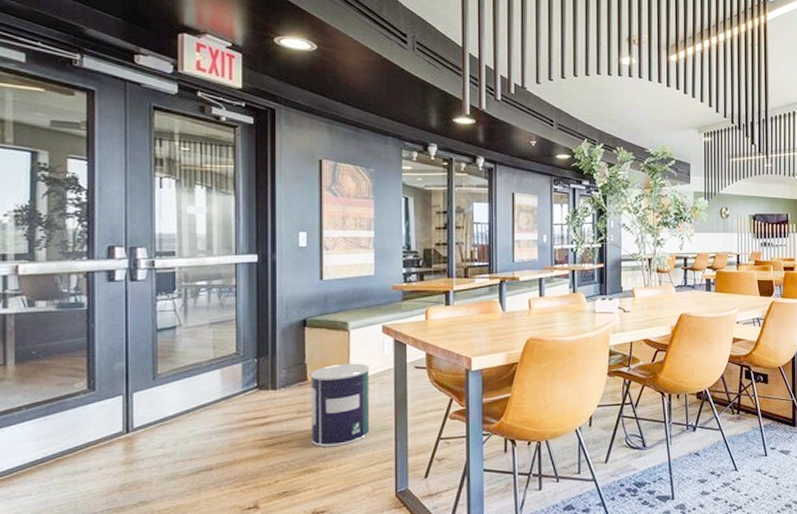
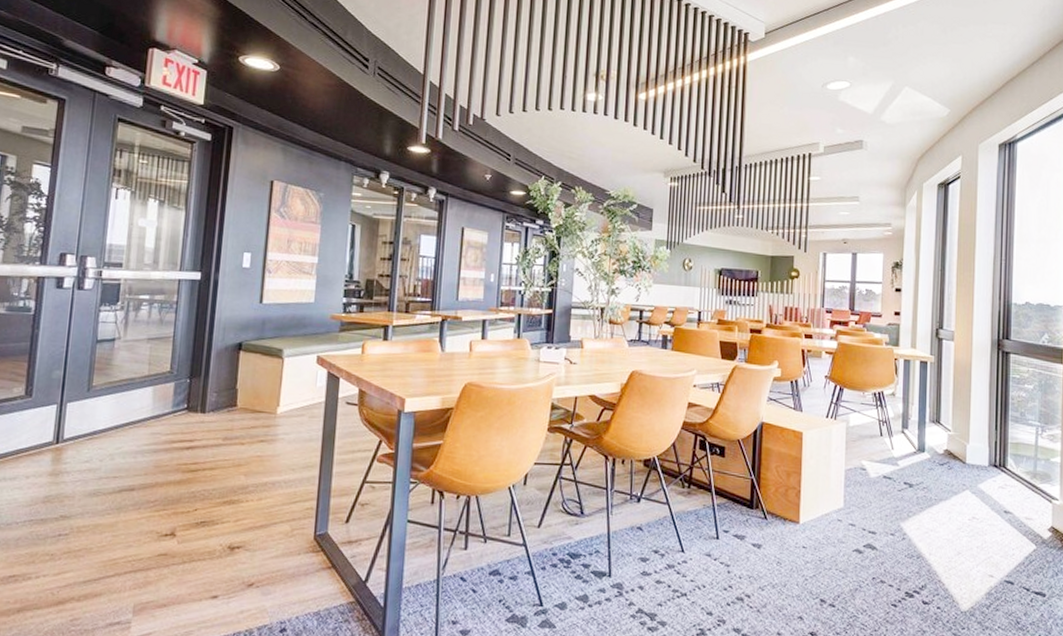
paint can: present [310,363,370,448] -> none [234,392,300,480]

